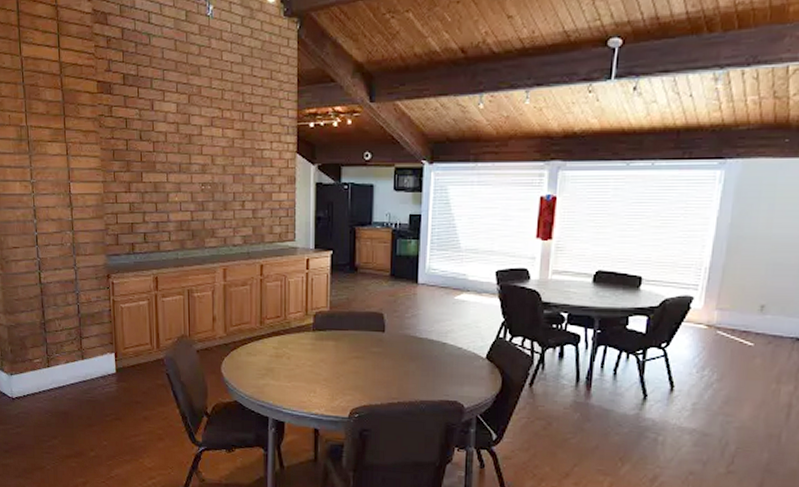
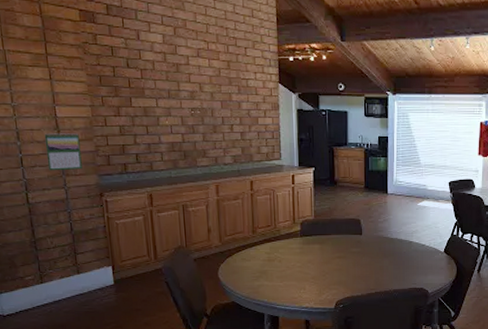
calendar: none [58,211,92,250] -> present [44,133,83,171]

